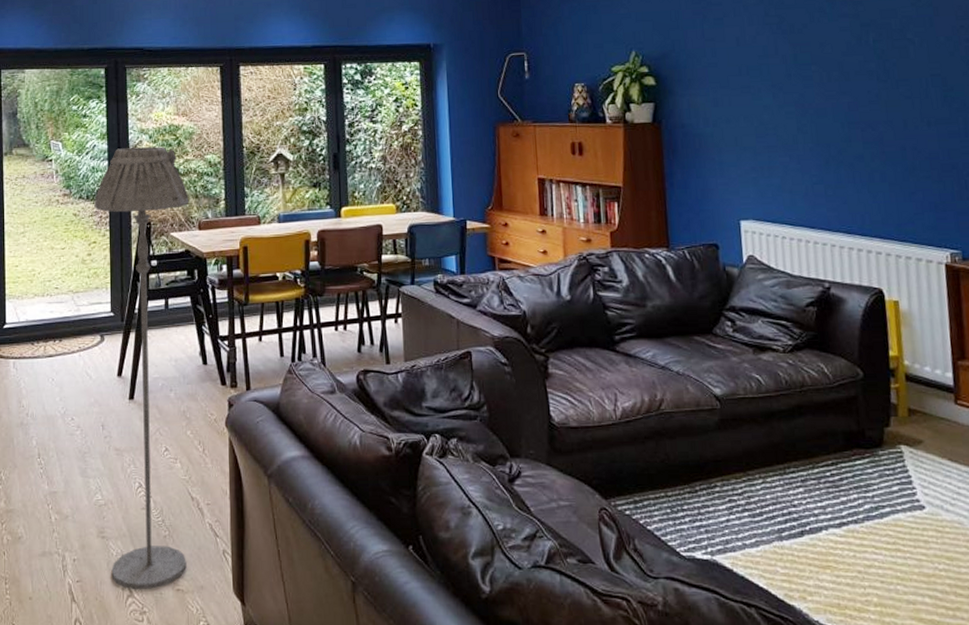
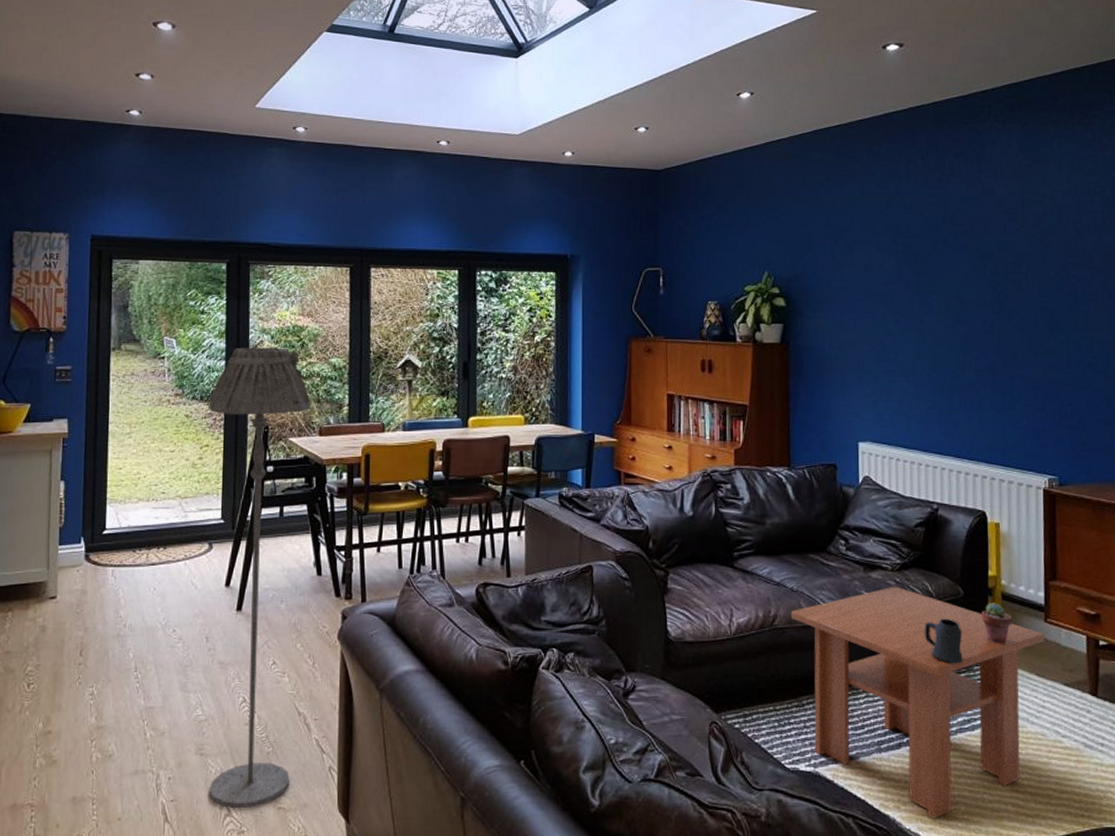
coffee table: none [678,368,956,611] -> present [791,586,1044,819]
mug: none [822,401,866,449] -> present [924,618,963,664]
potted succulent: none [884,384,919,428] -> present [982,602,1012,644]

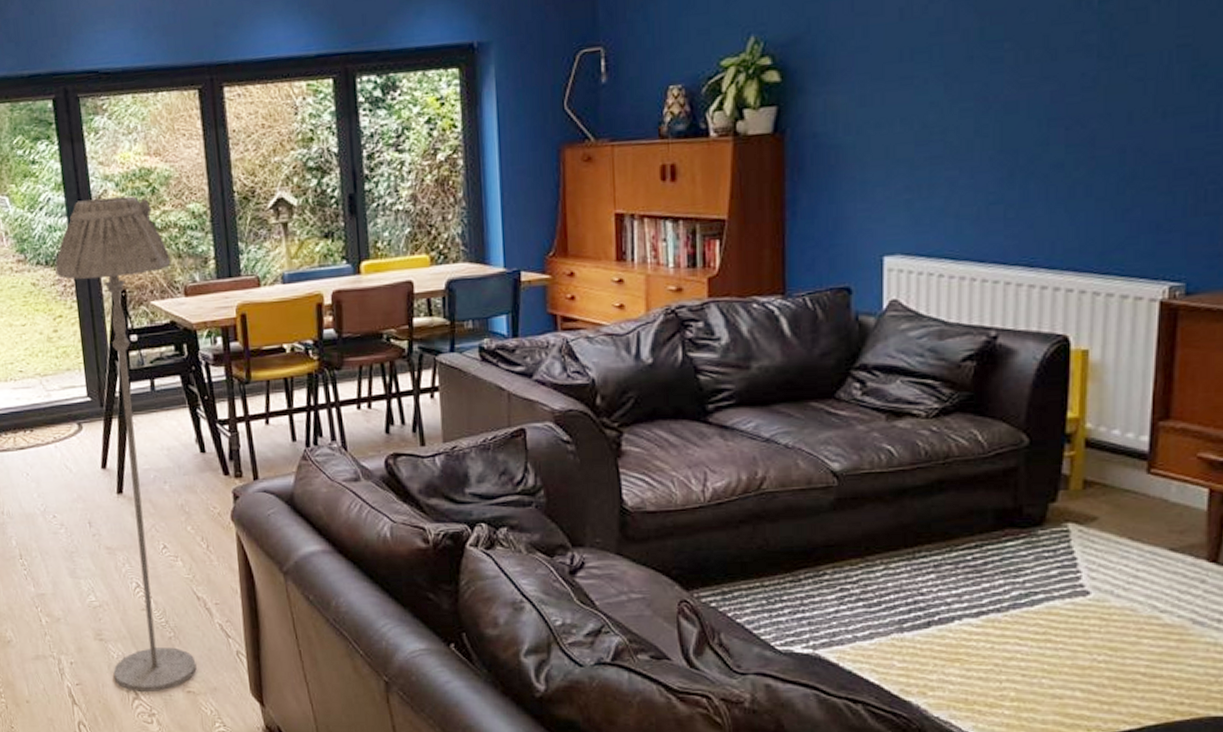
coffee table: present [791,586,1044,819] -> none [785,436,1145,706]
mug: present [924,618,963,664] -> none [968,473,1024,528]
potted succulent: present [982,602,1012,644] -> none [1054,451,1098,502]

